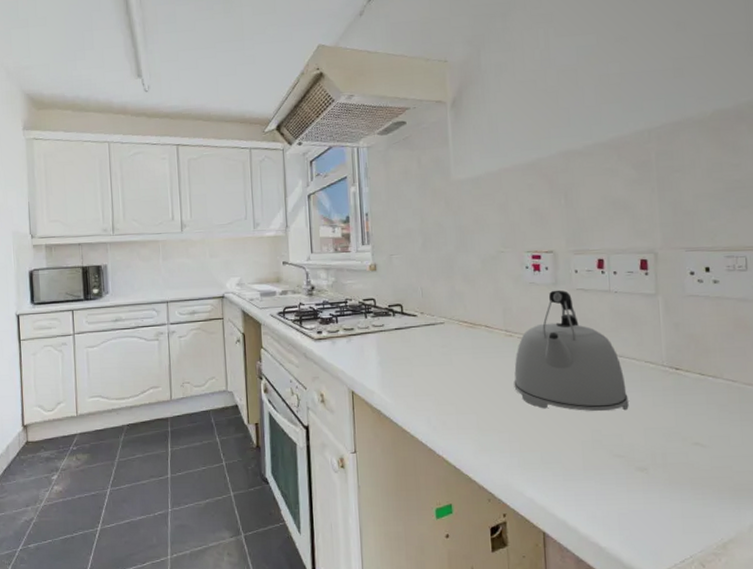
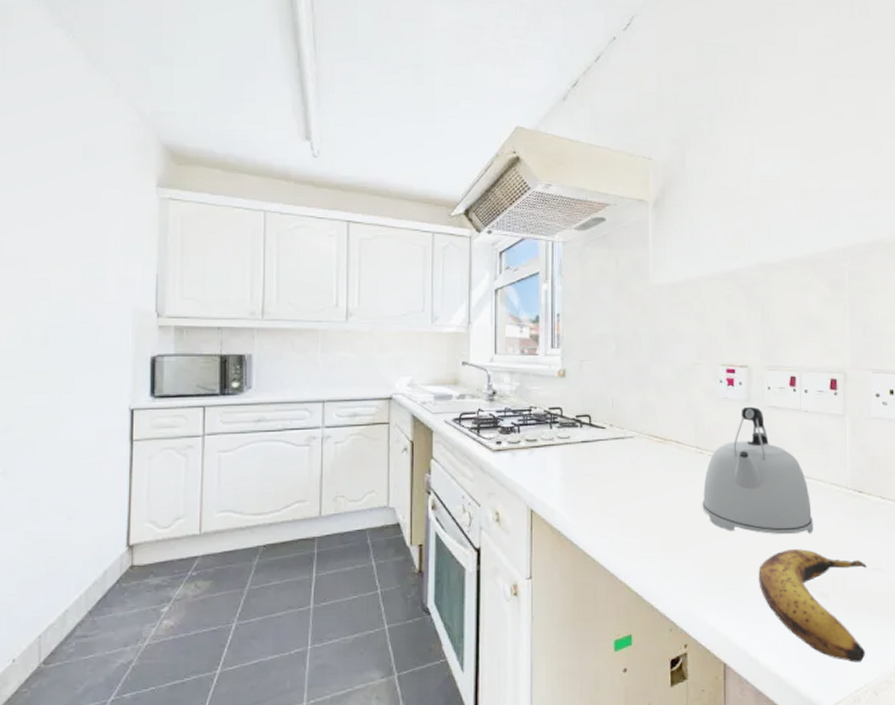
banana: none [573,425,690,534] -> present [758,549,867,663]

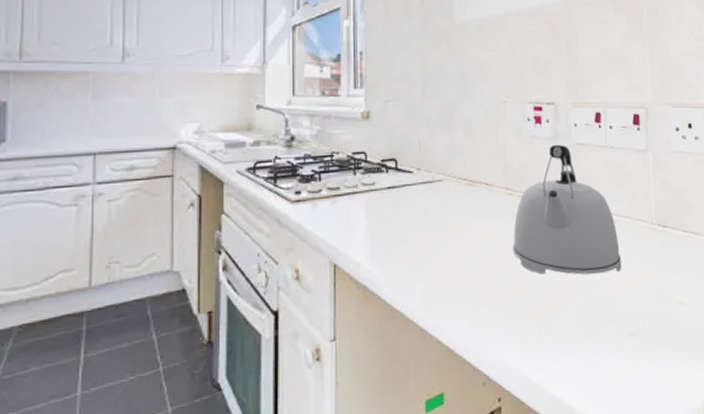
banana: present [758,549,867,663] -> none [570,288,675,401]

